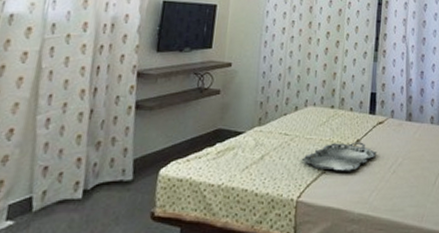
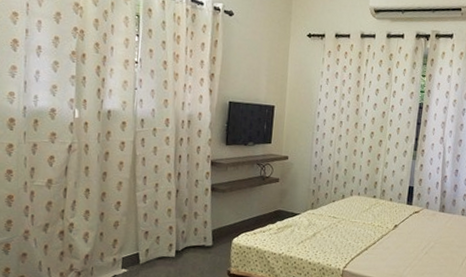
serving tray: present [301,142,377,172] -> none [347,226,412,251]

